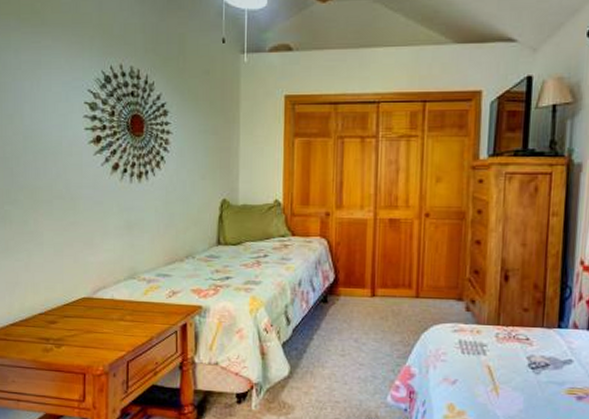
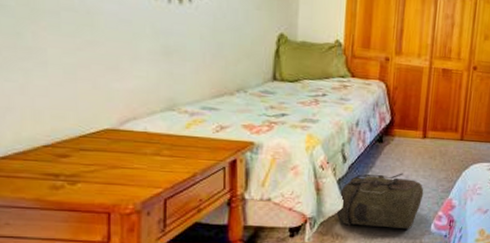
backpack: none [283,336,377,401] -> present [337,173,424,230]

